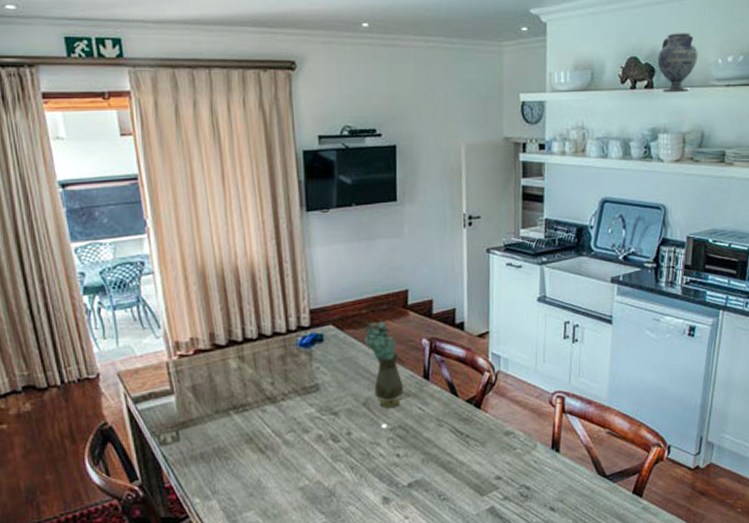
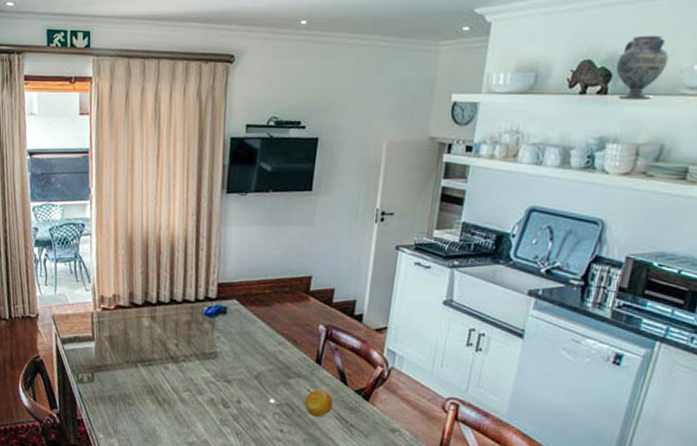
vase: present [364,319,404,408] -> none [264,300,296,385]
fruit: none [417,406,446,434] -> present [304,390,333,417]

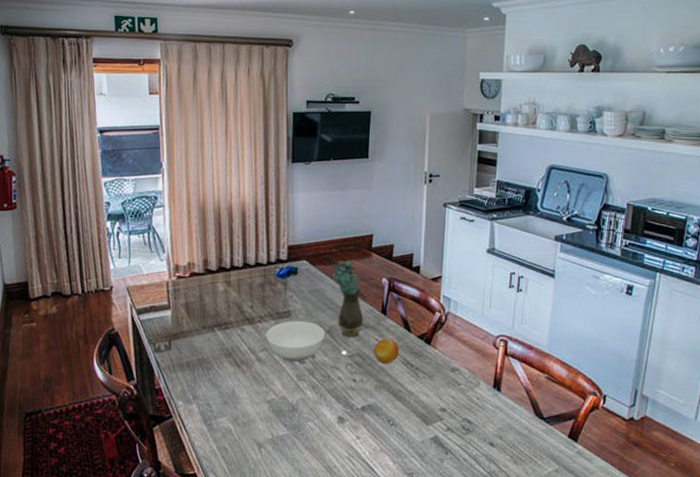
bowl: none [189,362,253,406] -> present [265,321,325,361]
vase: none [264,300,296,385] -> present [332,258,364,337]
ceramic jug: present [617,35,669,101] -> none [605,25,642,77]

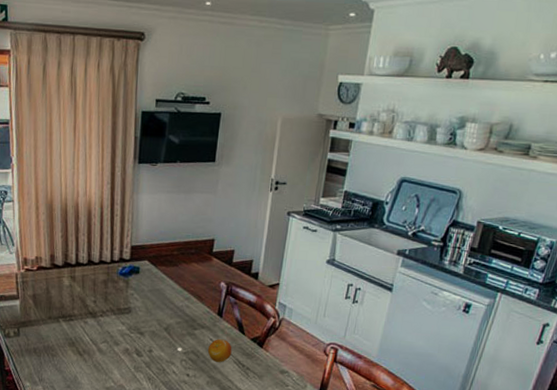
bowl: present [265,321,325,361] -> none [106,317,163,355]
vase: present [332,258,364,337] -> none [172,261,200,335]

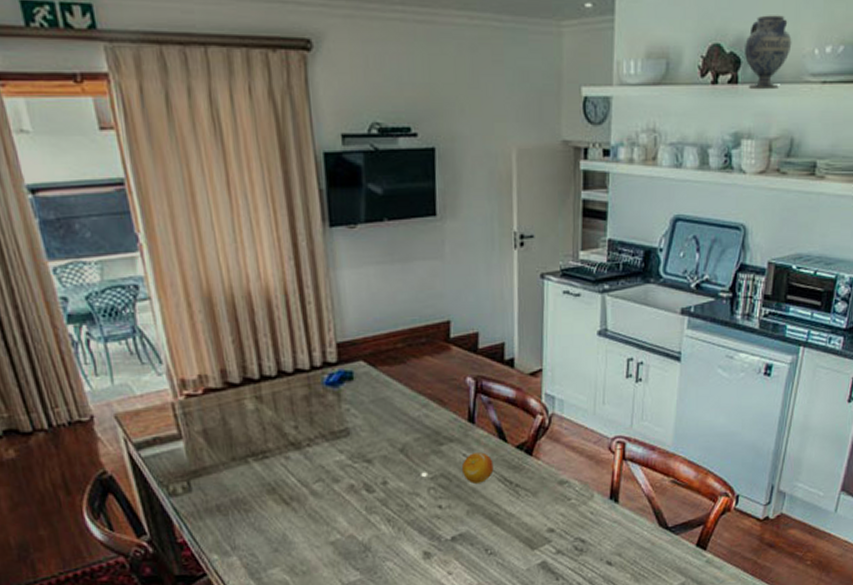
ceramic jug: none [477,26,521,85] -> present [745,15,792,90]

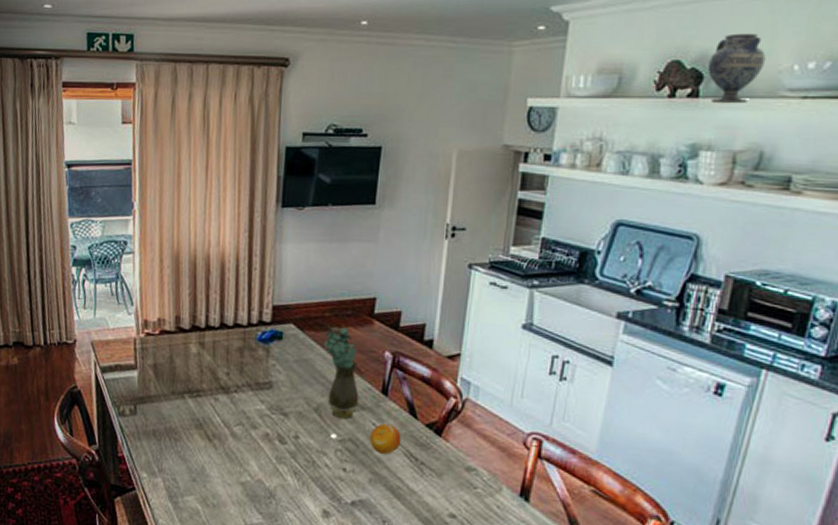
vase: none [400,354,446,455] -> present [323,324,359,419]

